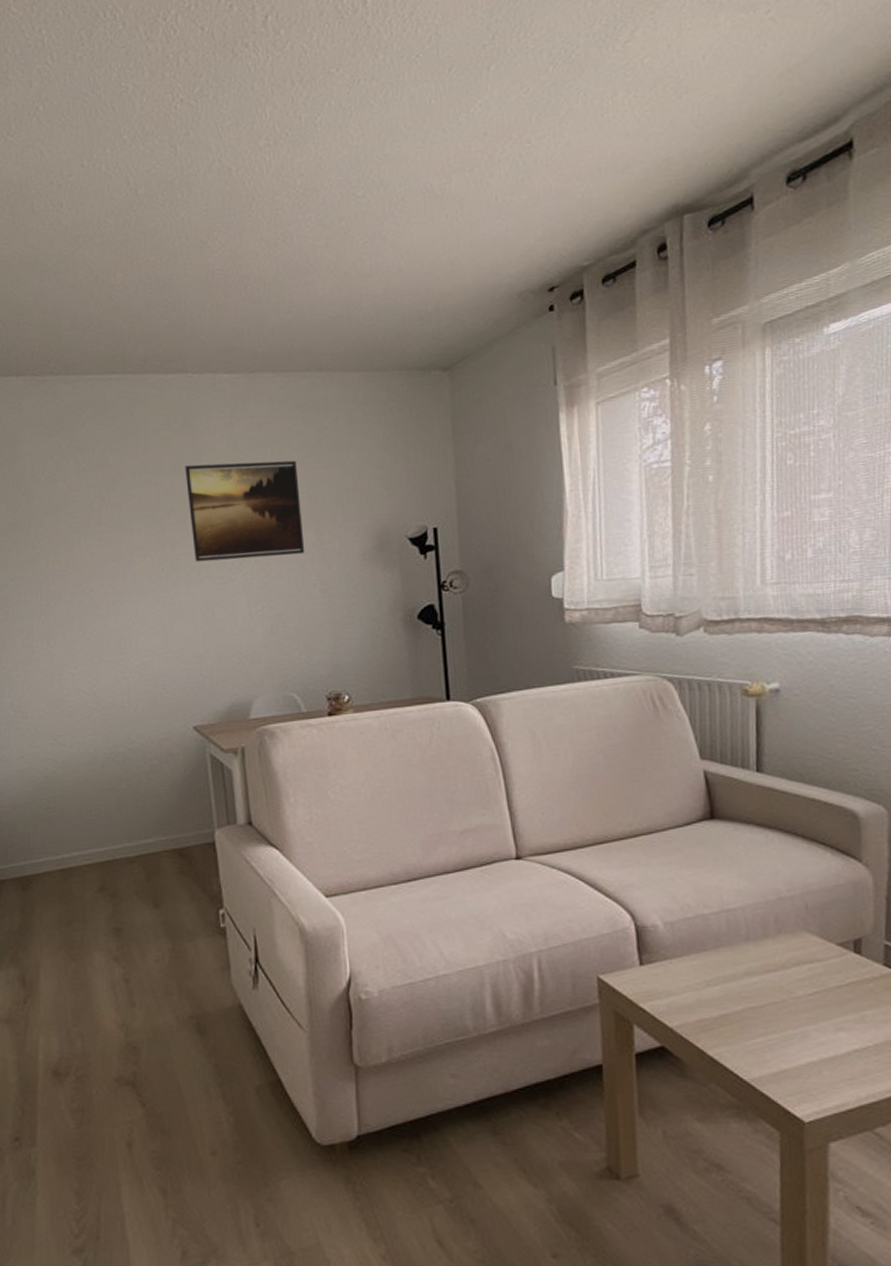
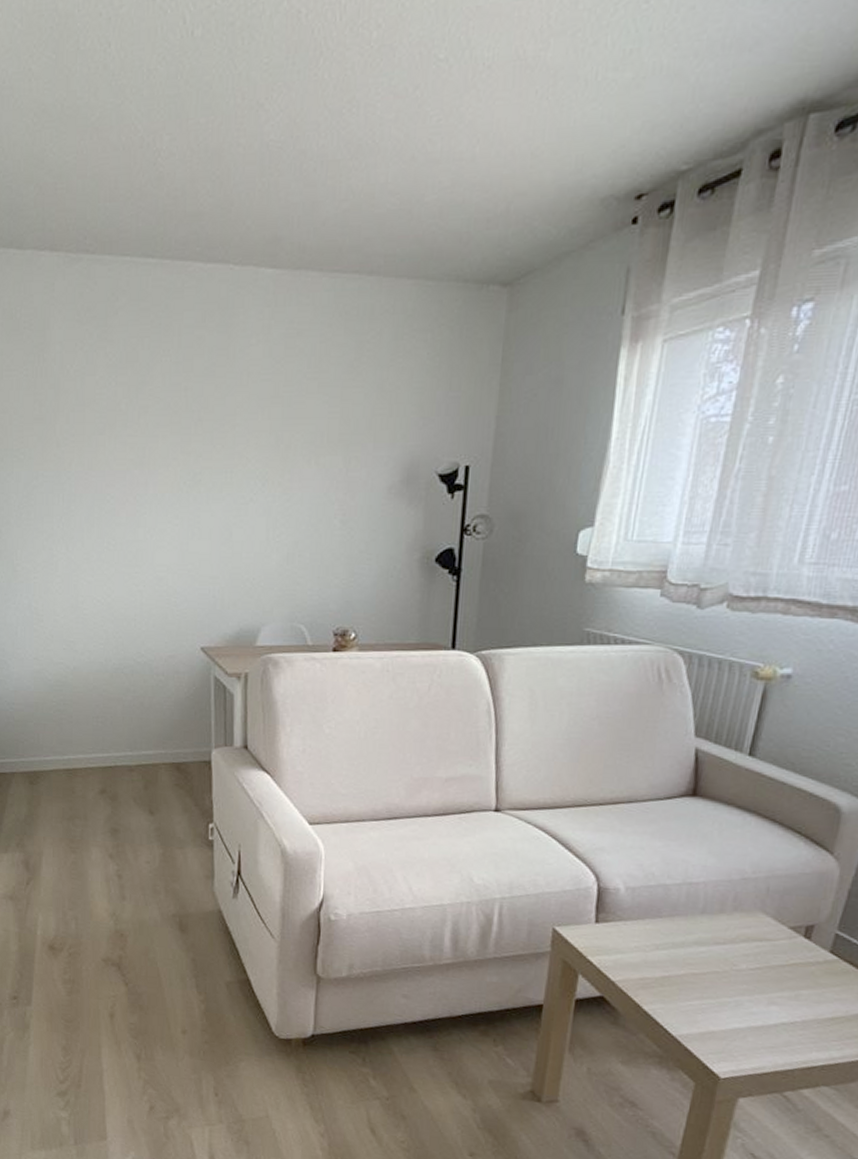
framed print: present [185,460,305,562] -> none [216,370,333,481]

